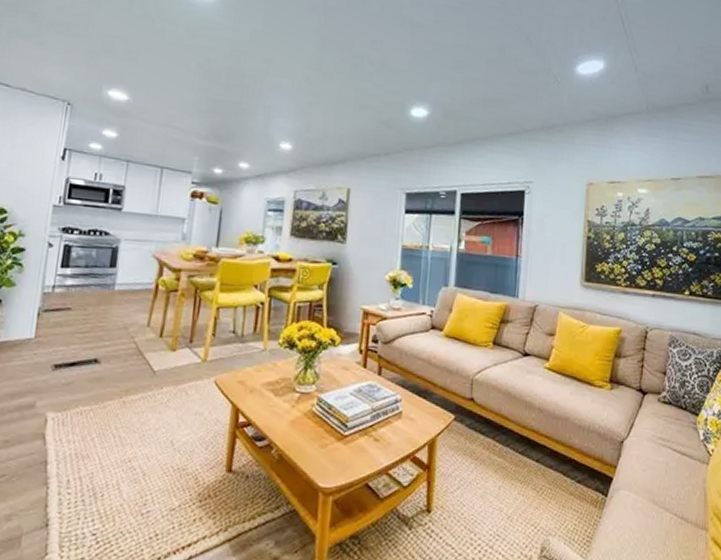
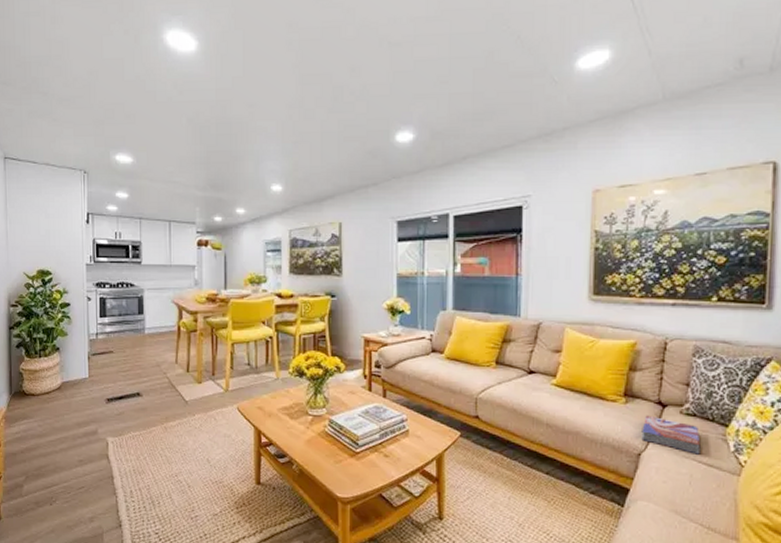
textbook: none [624,402,675,443] -> present [641,415,701,455]

